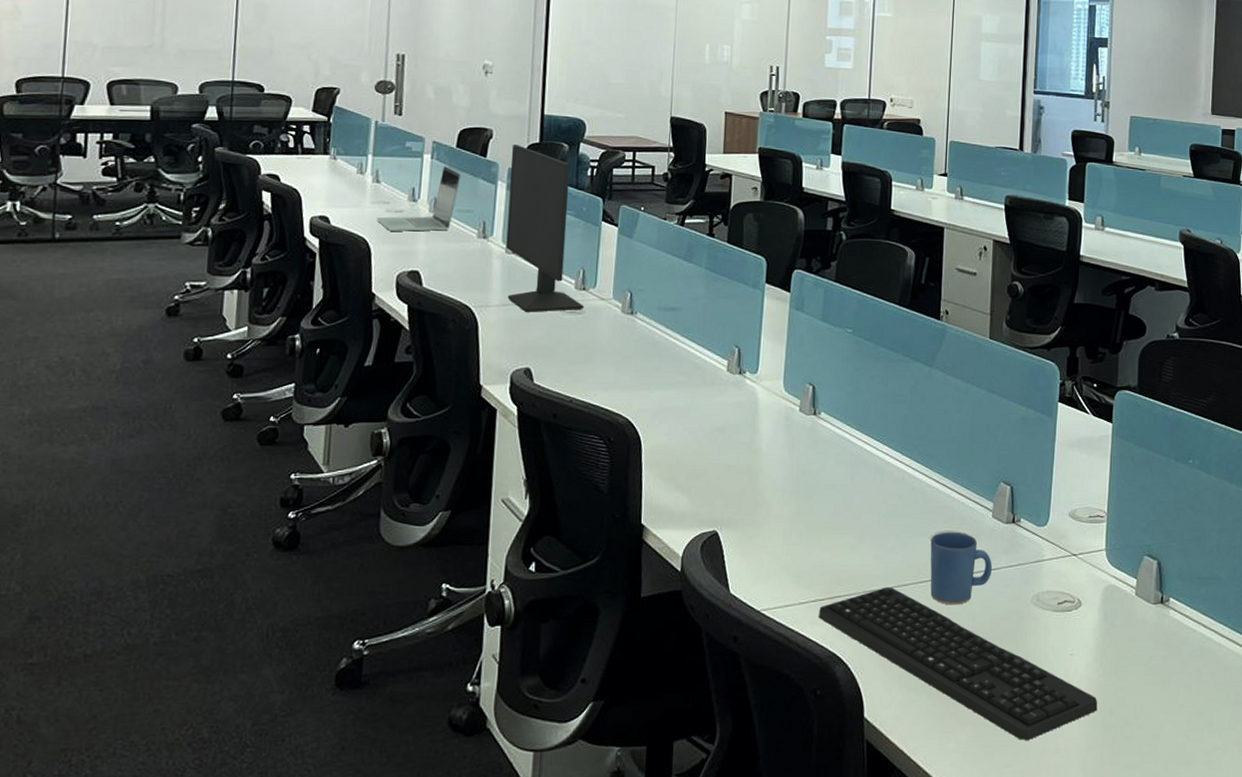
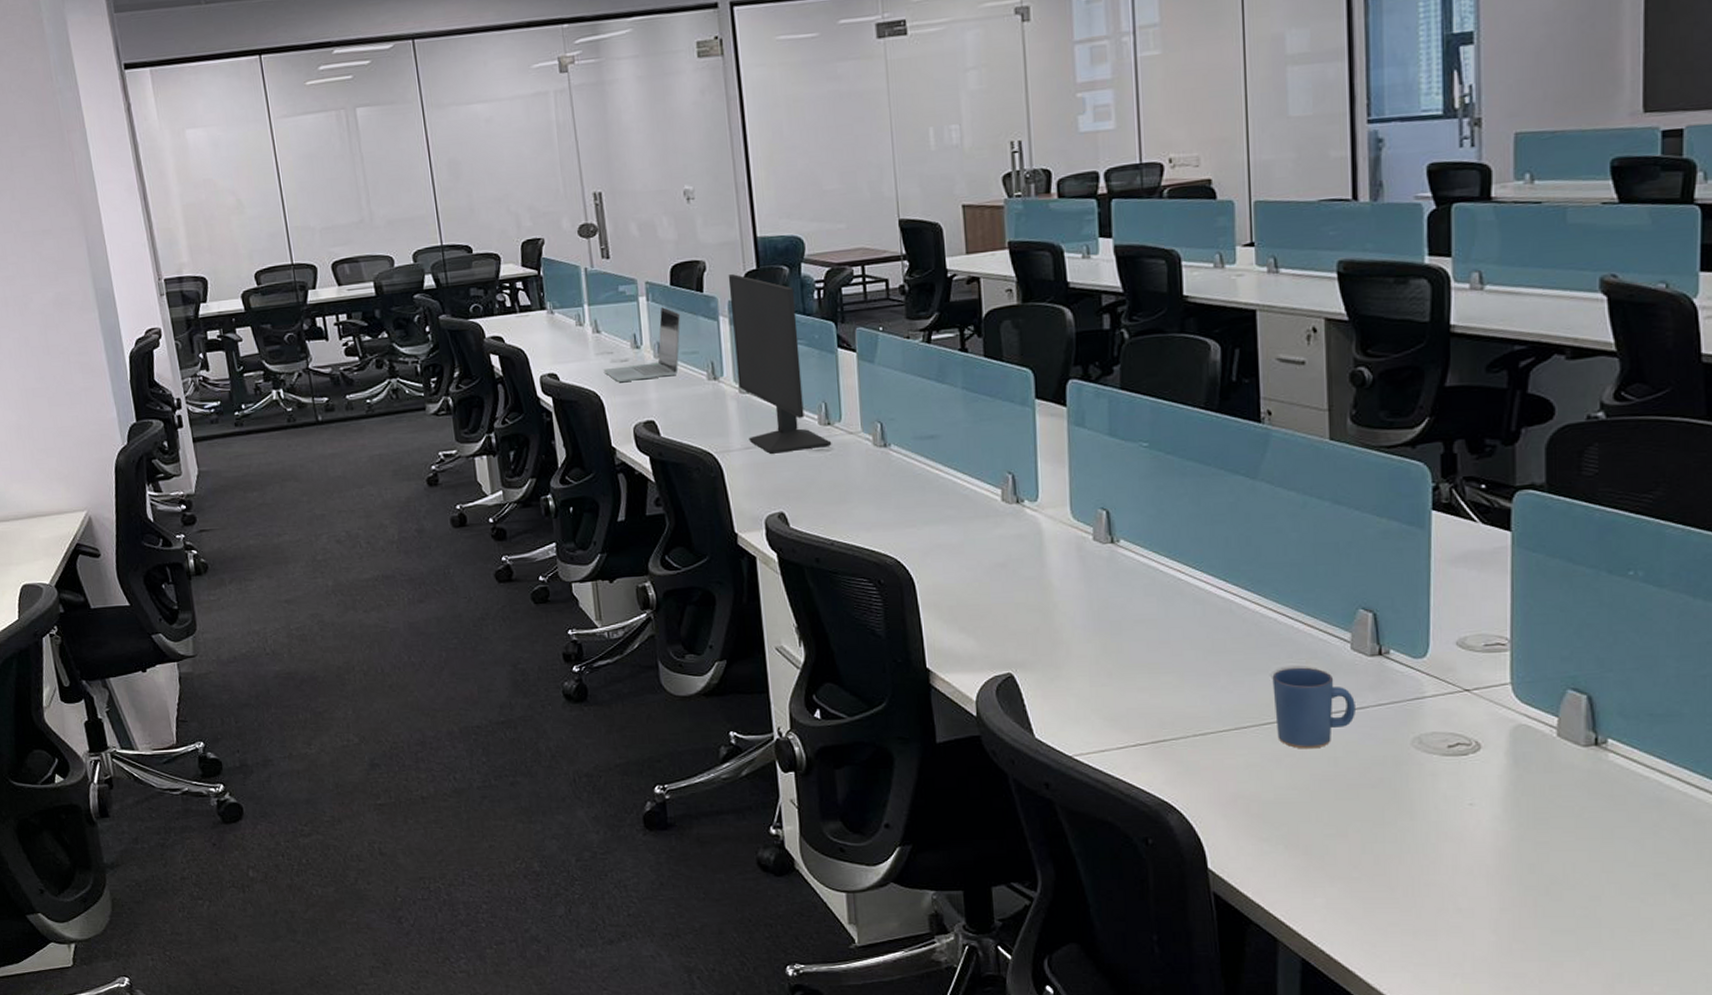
computer keyboard: present [819,587,1098,741] -> none [1142,729,1511,899]

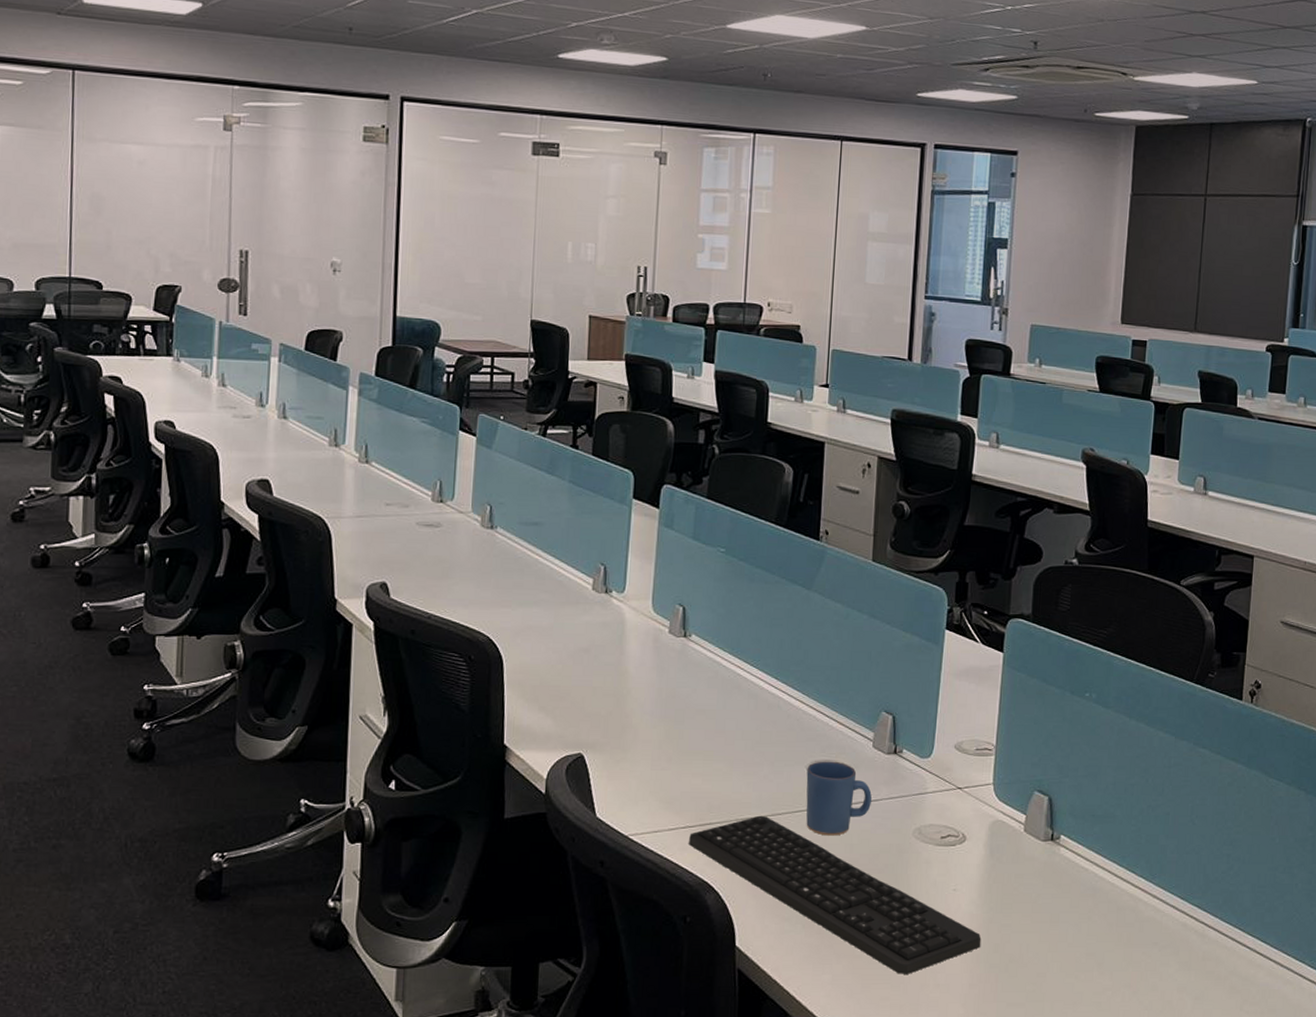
laptop: present [603,307,681,383] -> none [223,370,311,439]
computer monitor: present [728,274,832,454] -> none [358,348,442,525]
computer keyboard: none [1142,729,1511,899] -> present [689,815,982,975]

